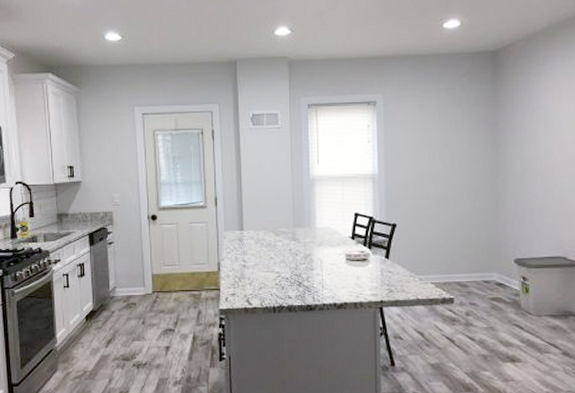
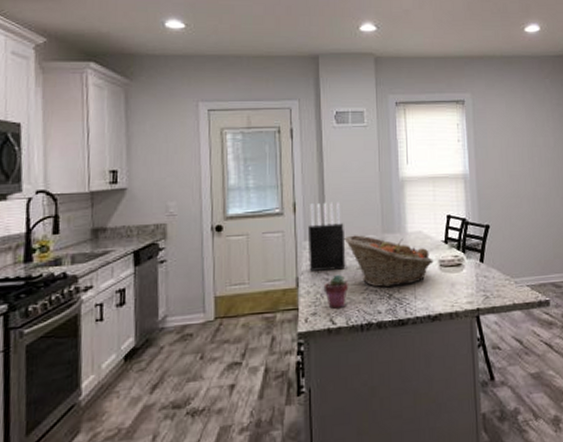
knife block: none [227,197,261,258] -> present [307,201,346,271]
potted succulent: none [241,261,263,291] -> present [323,274,349,309]
fruit basket: none [259,228,341,275] -> present [344,235,434,287]

